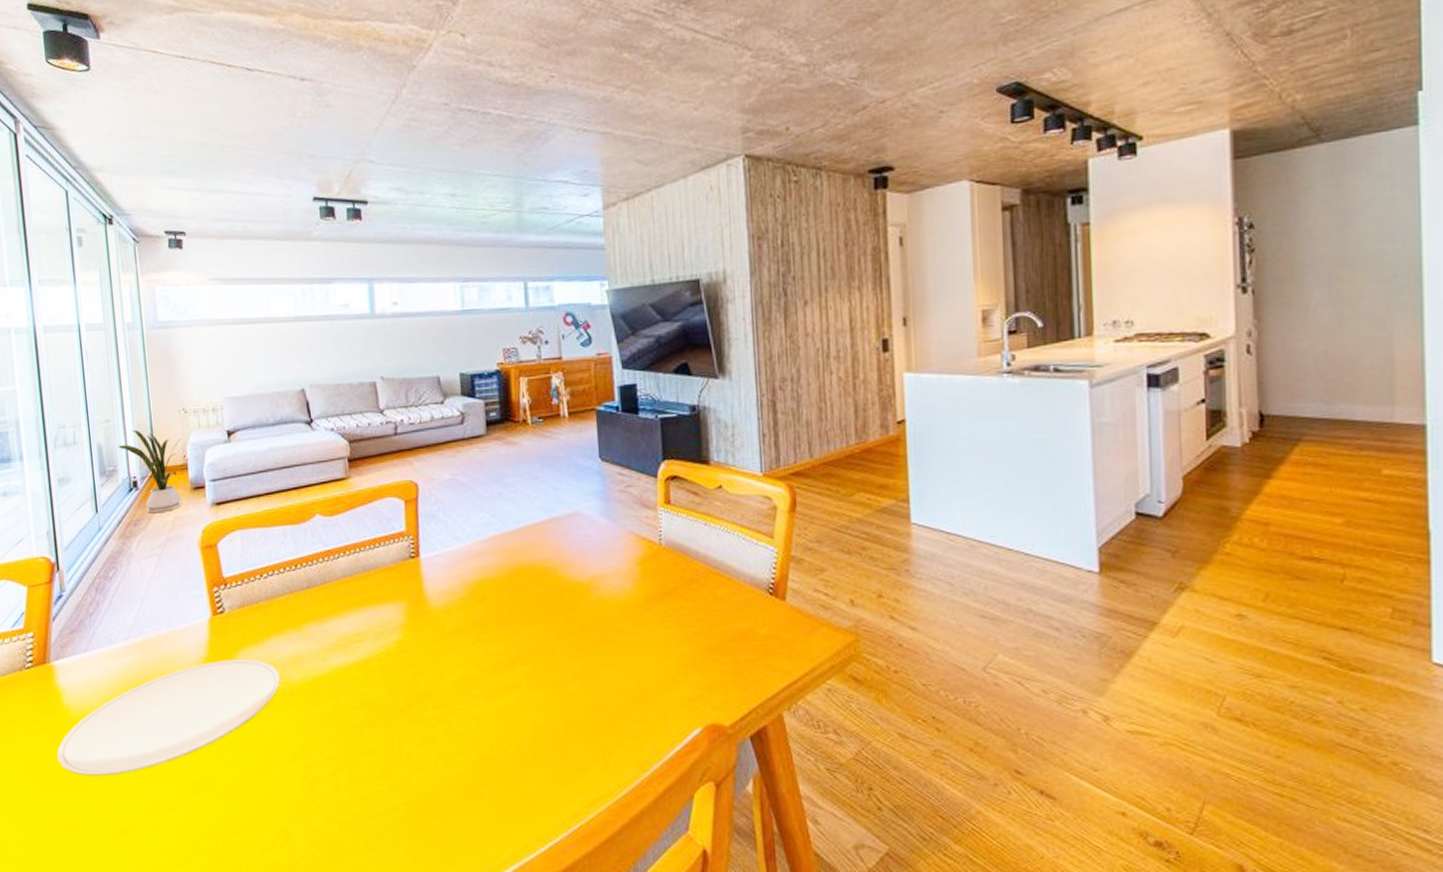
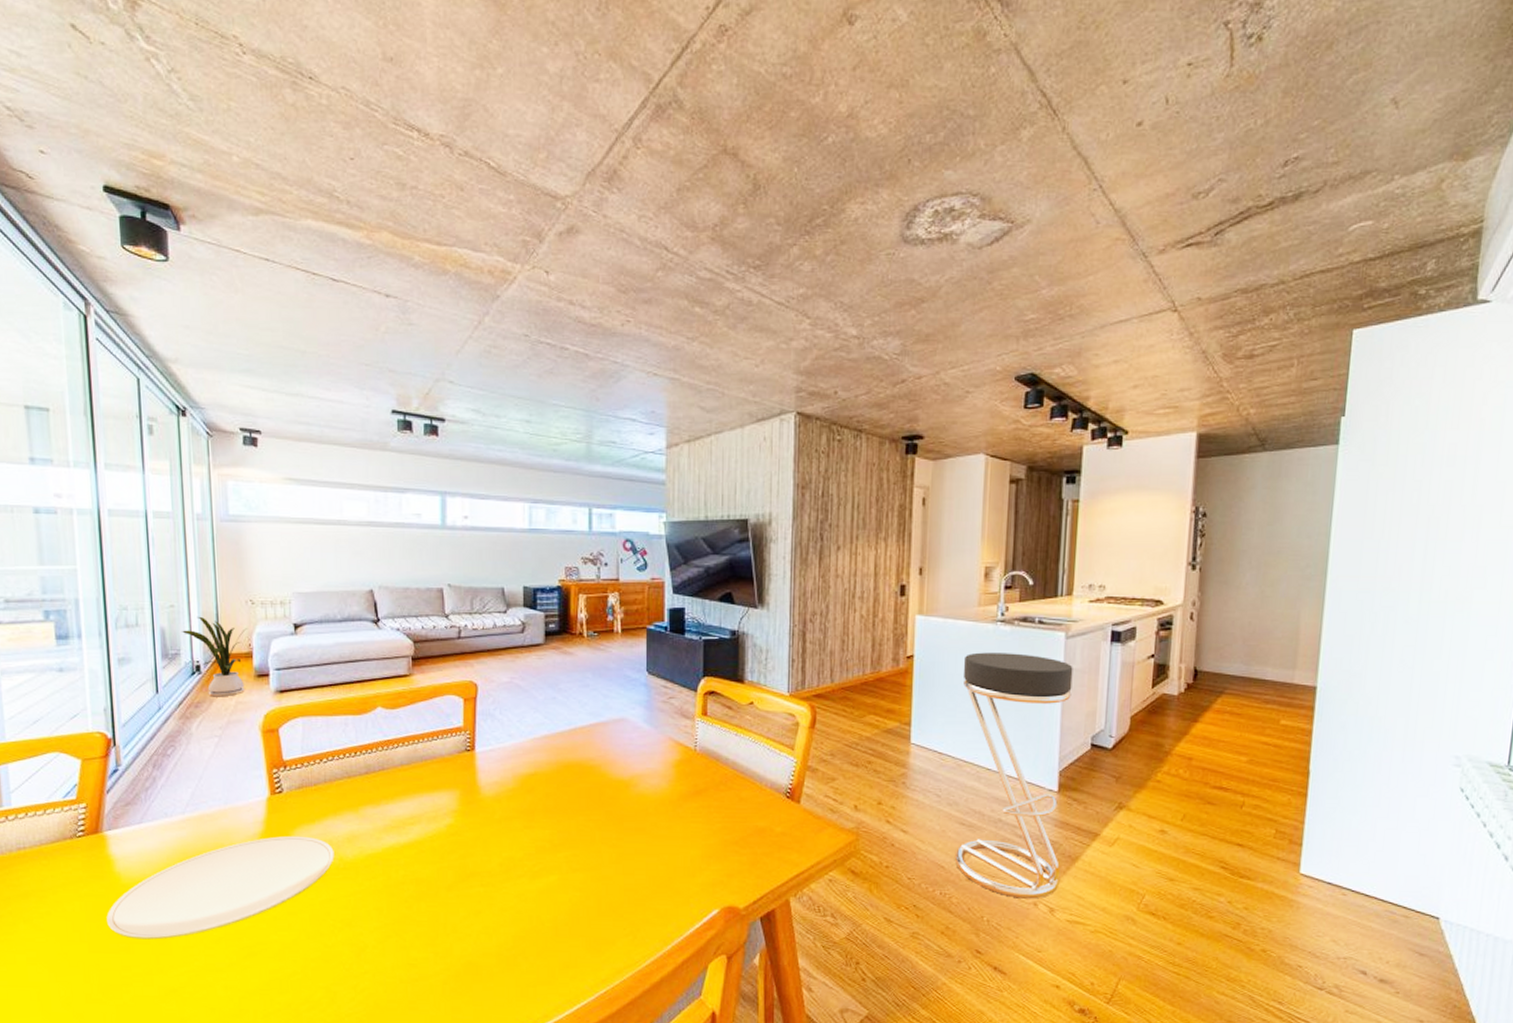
bar stool: none [967,409,1113,705] -> present [954,652,1073,899]

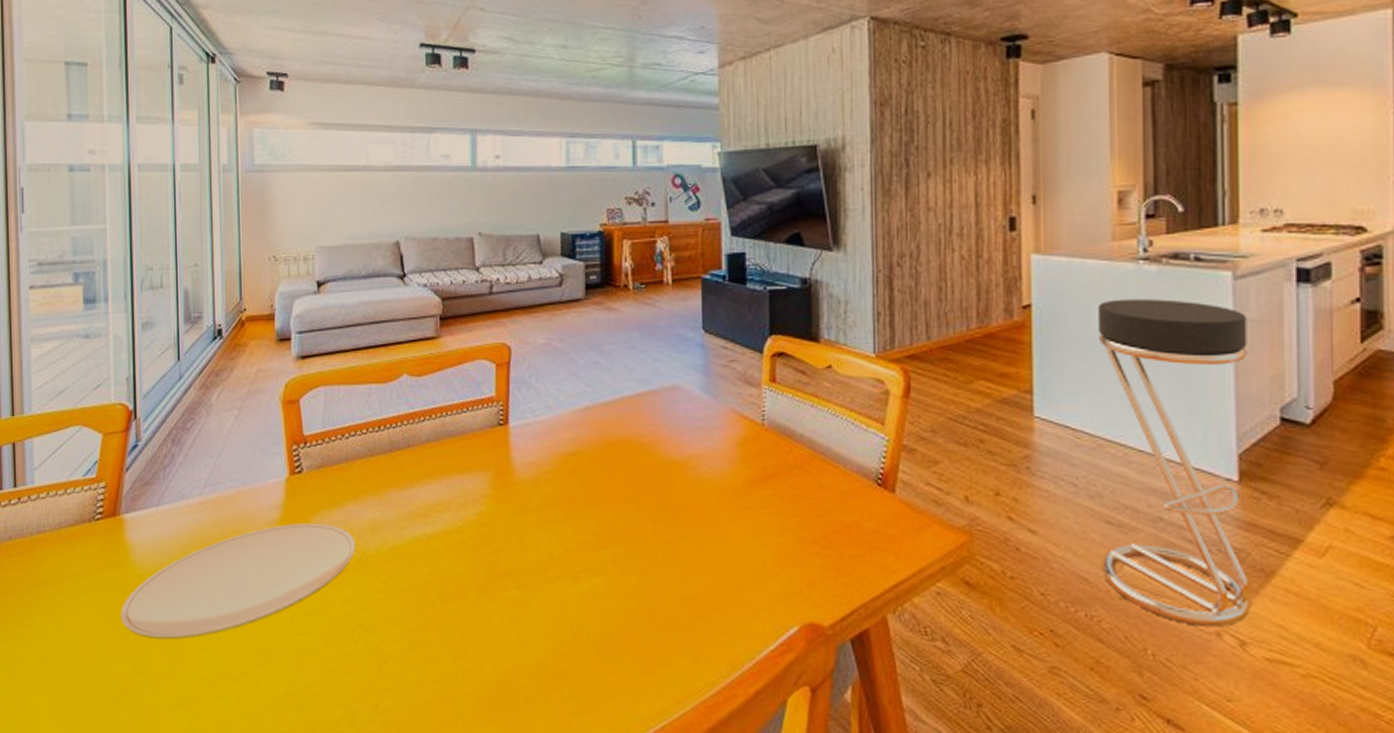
house plant: present [182,616,247,697] -> none [205,275,269,364]

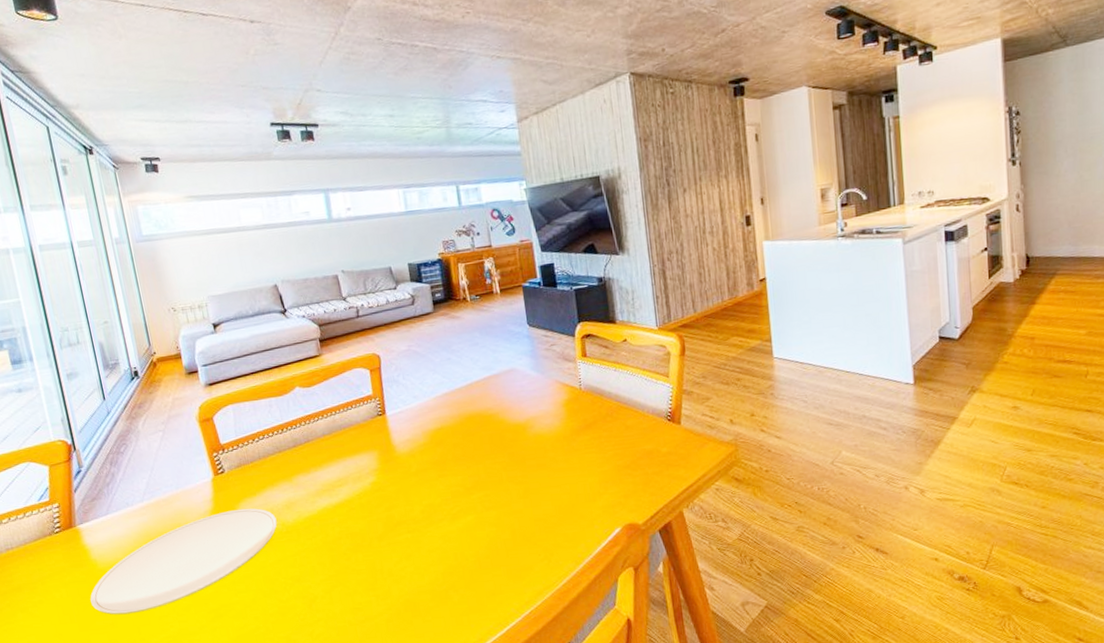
bar stool: present [1099,299,1251,627] -> none [813,263,926,485]

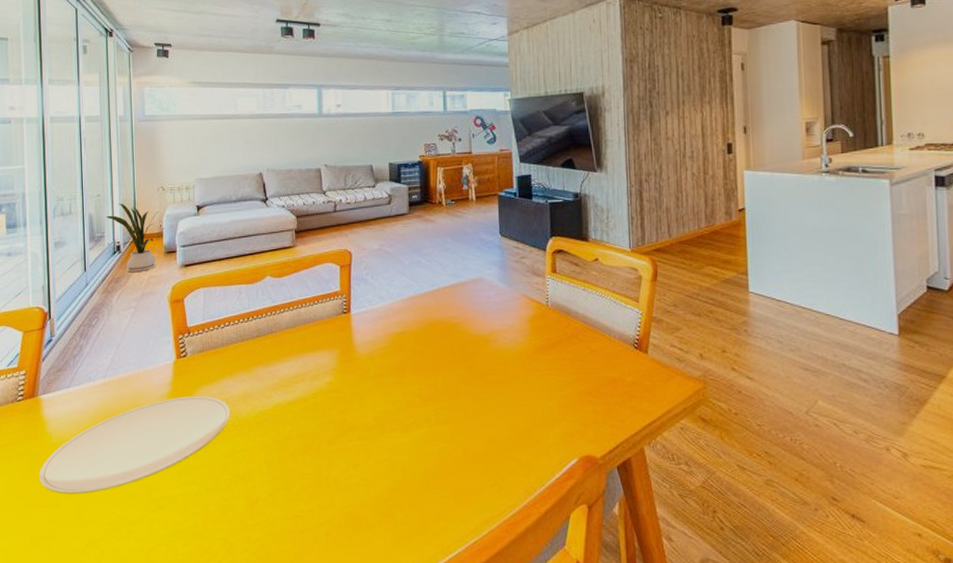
house plant: none [118,328,179,397] -> present [106,203,159,273]

